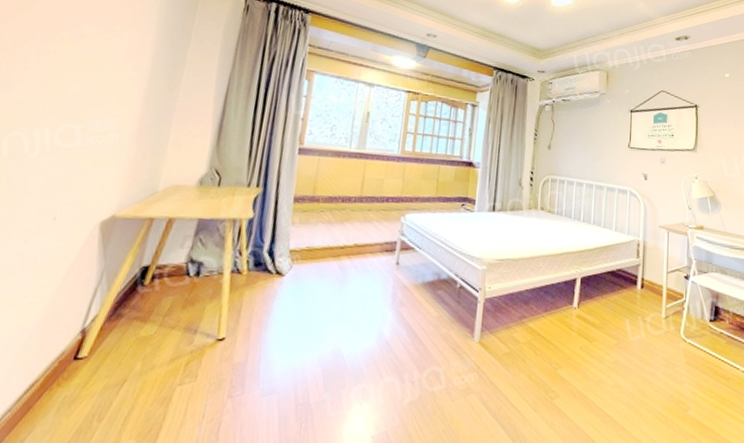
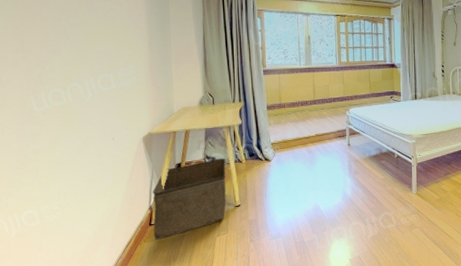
storage bin: none [75,264,219,385] -> present [152,158,227,240]

